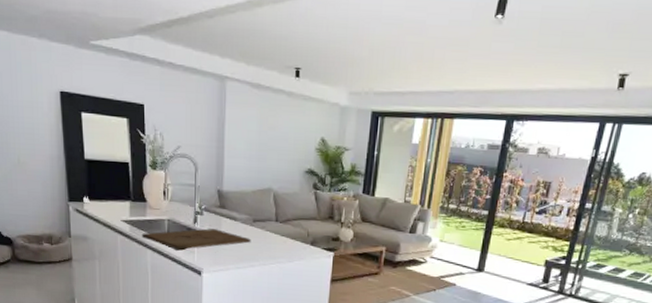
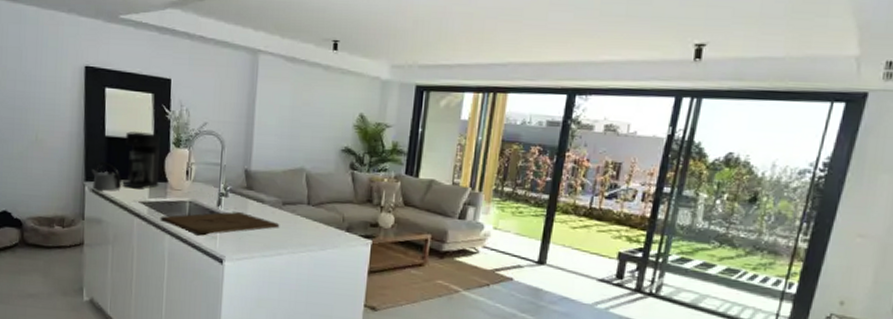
kettle: none [73,183,104,212] -> present [91,161,122,192]
coffee maker: none [103,154,139,209] -> present [121,131,161,190]

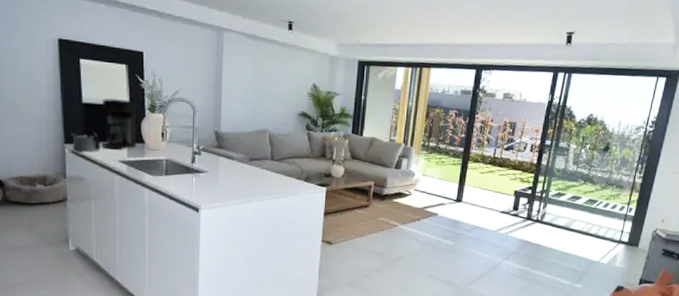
cutting board: present [160,212,280,236] -> none [139,167,248,189]

